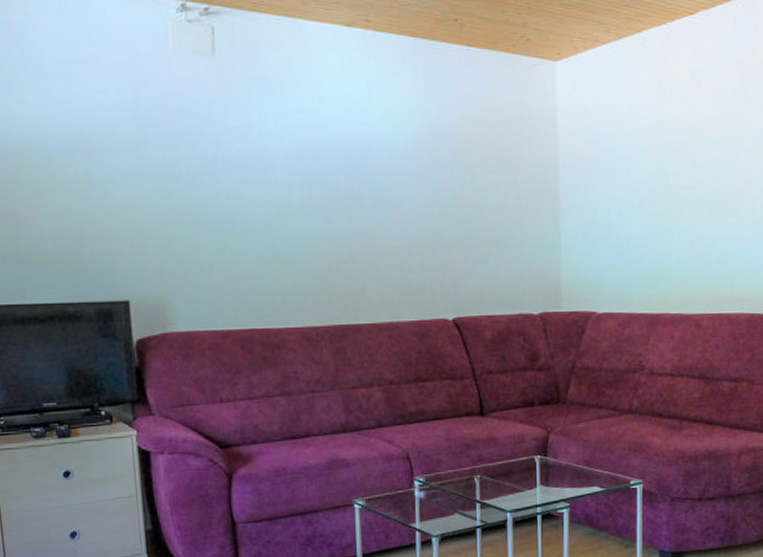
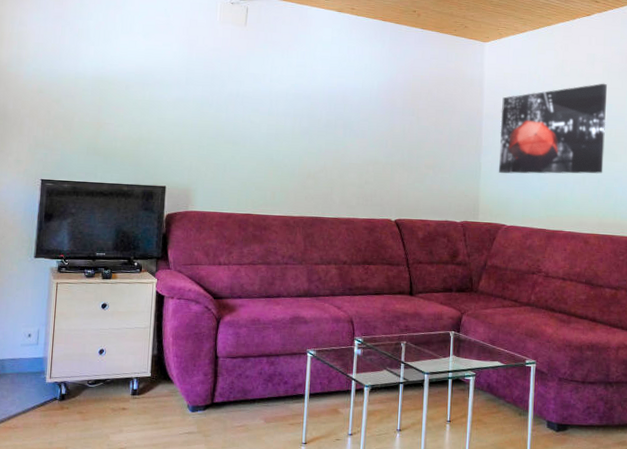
wall art: none [582,110,719,244] -> present [499,83,607,174]

